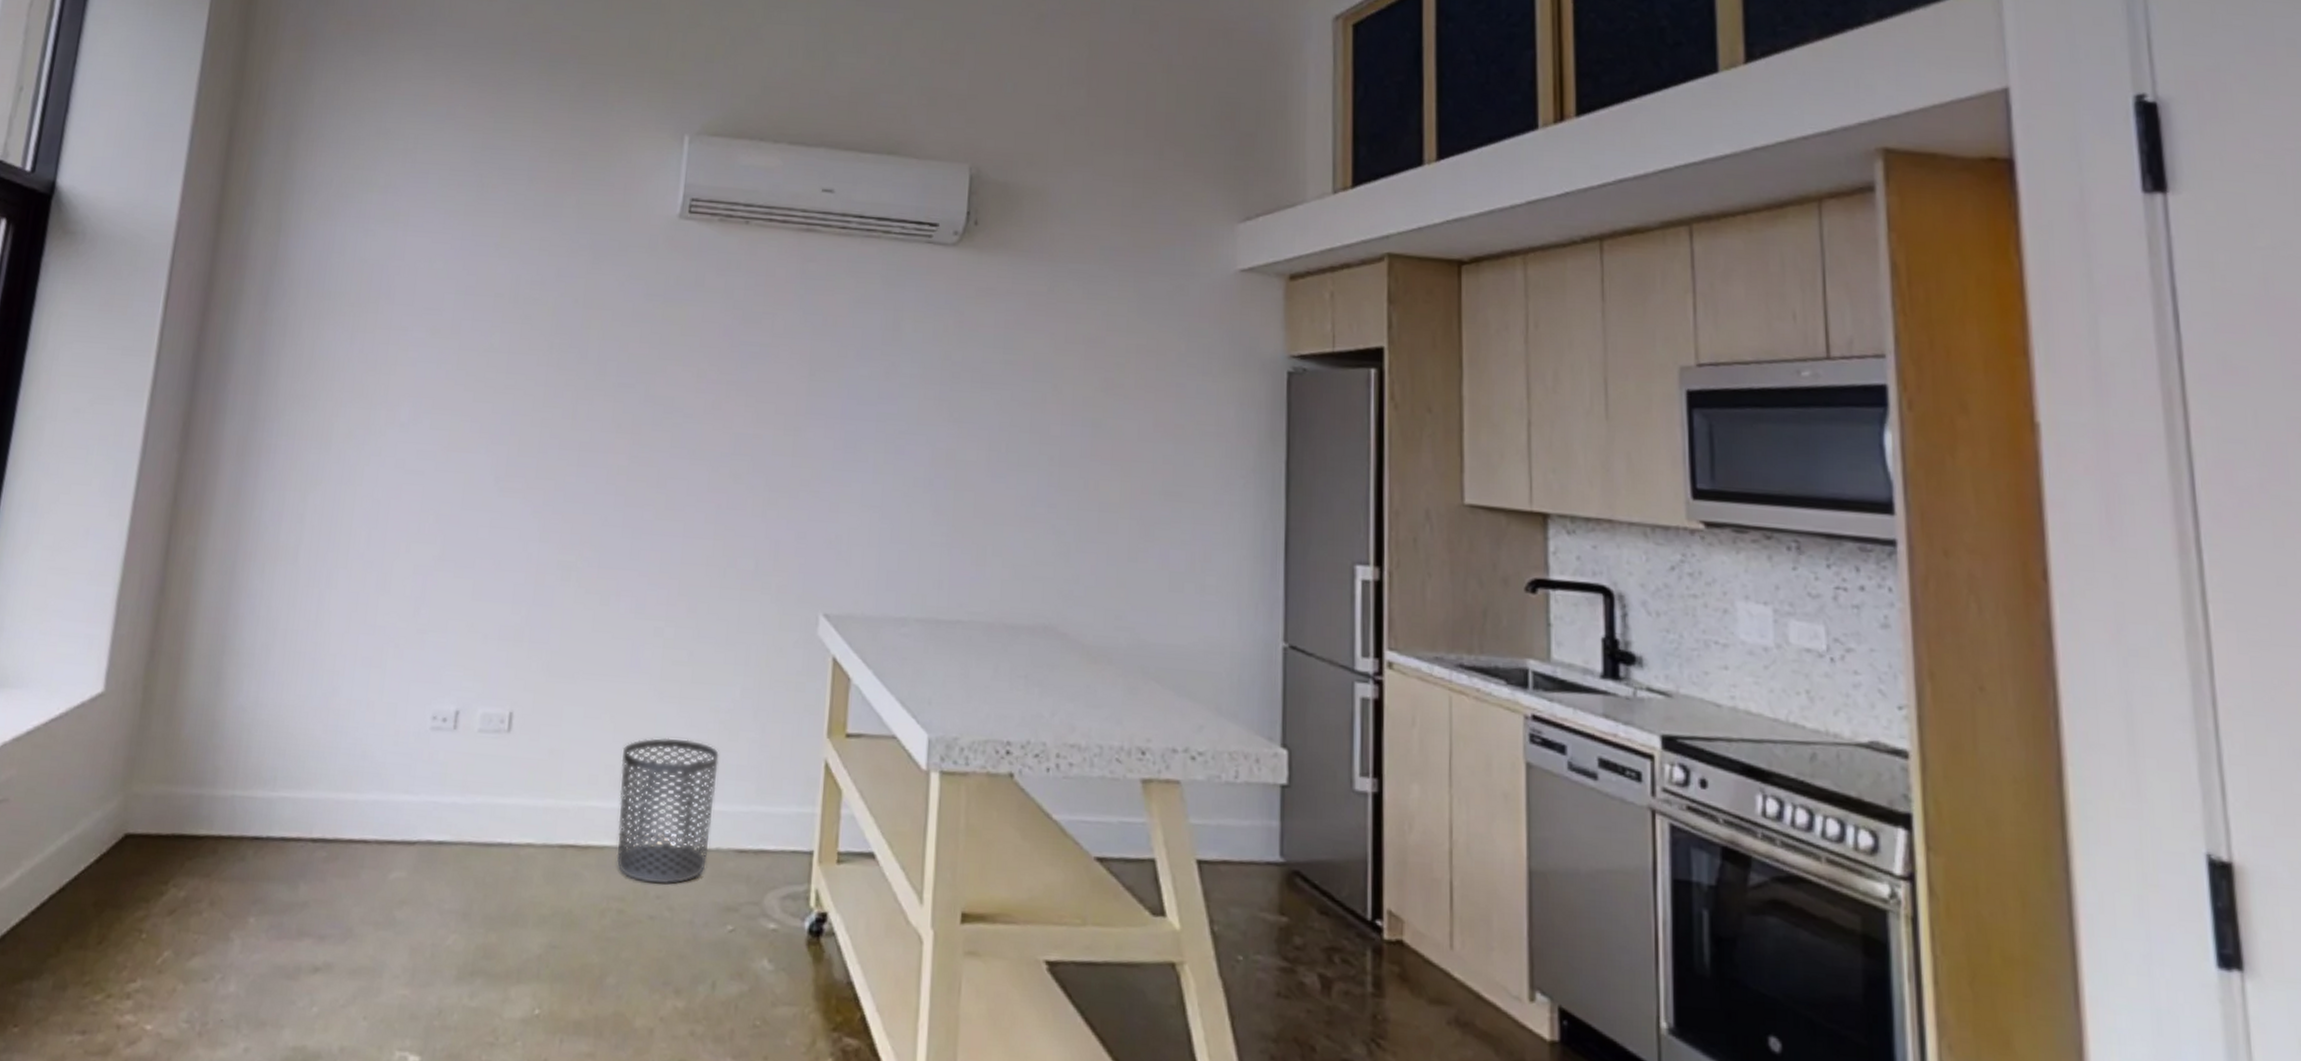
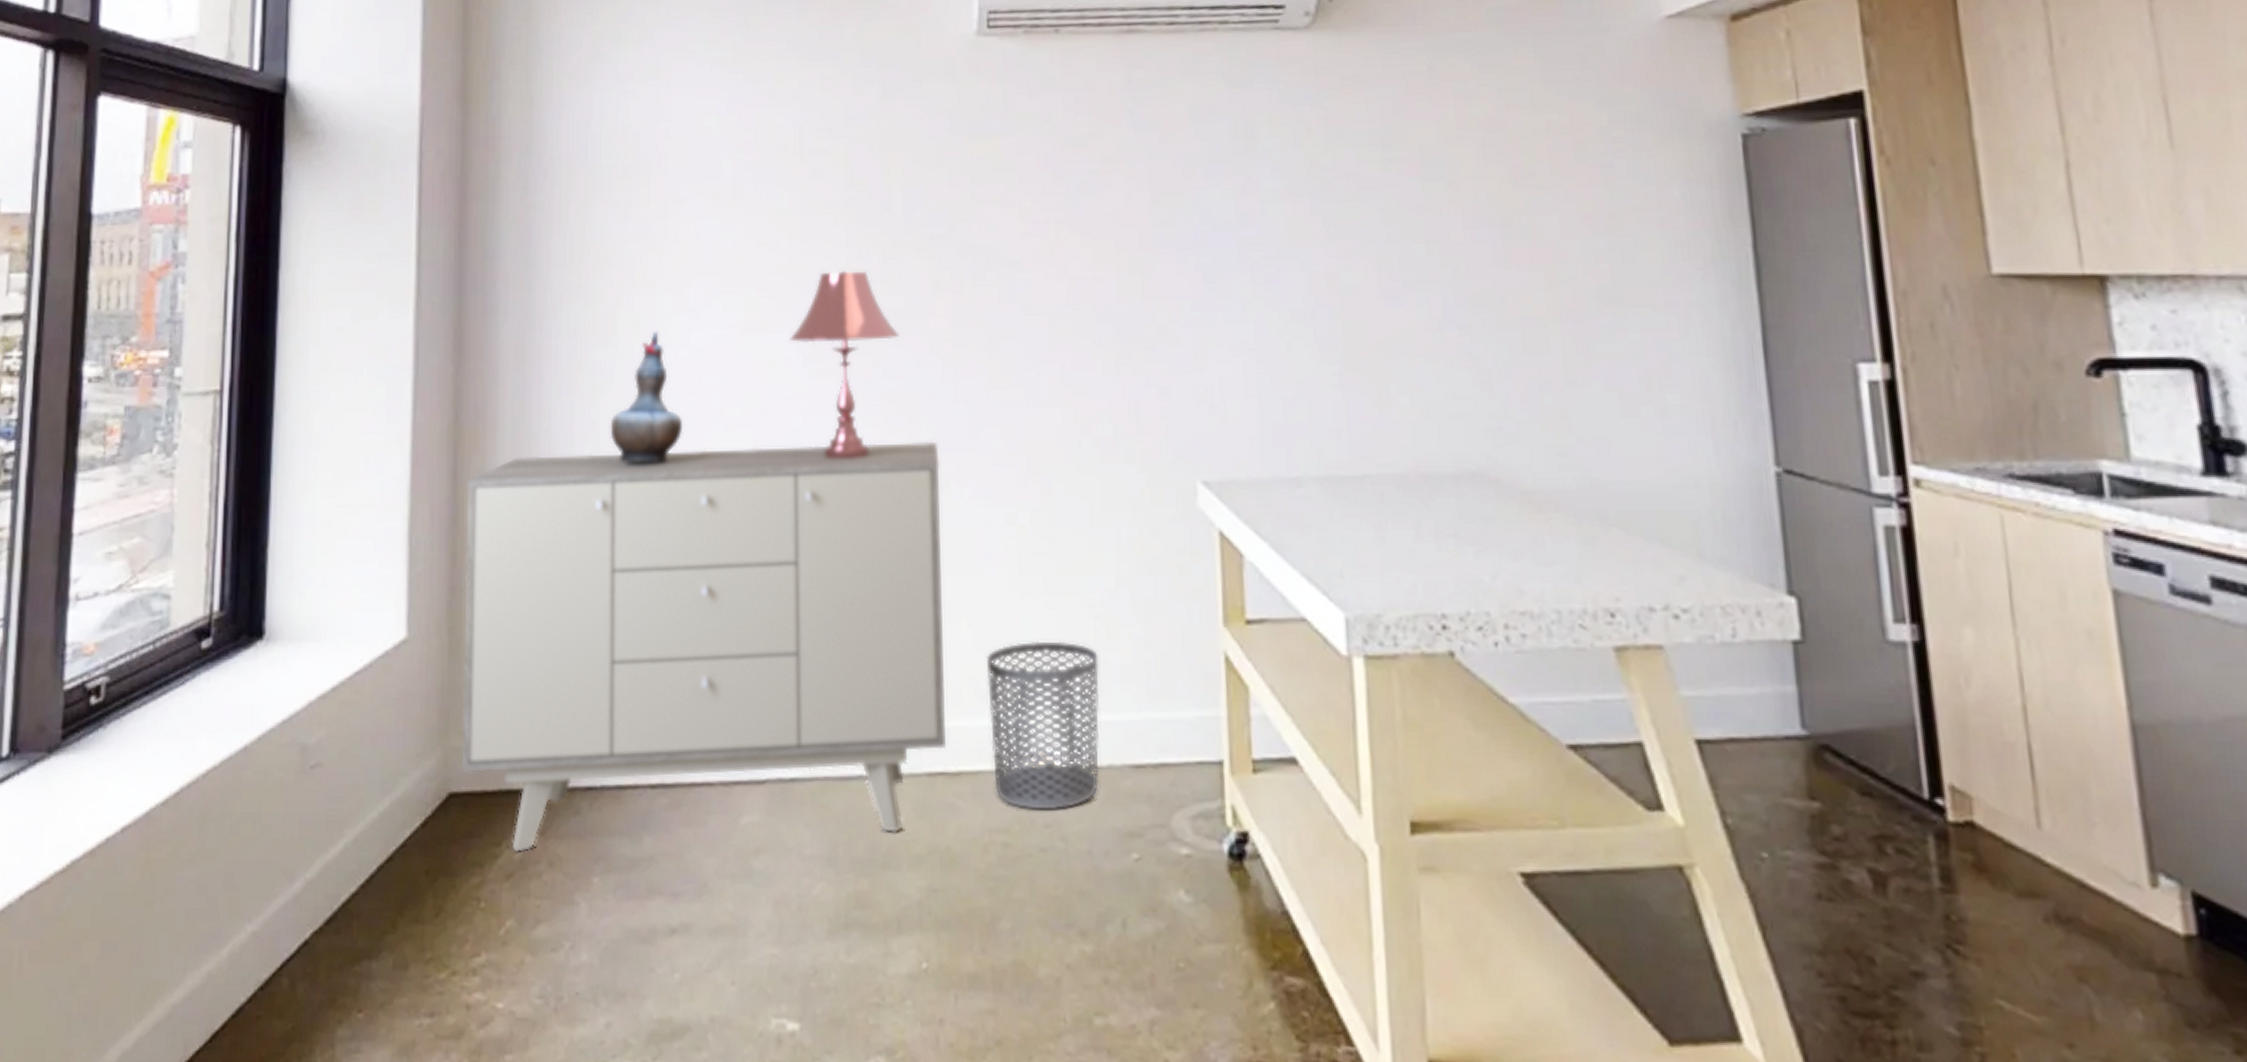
sideboard: none [139,540,604,895] -> present [461,441,946,852]
decorative vase: none [314,440,382,557] -> present [610,330,683,464]
table lamp: none [485,406,582,569] -> present [790,271,900,460]

